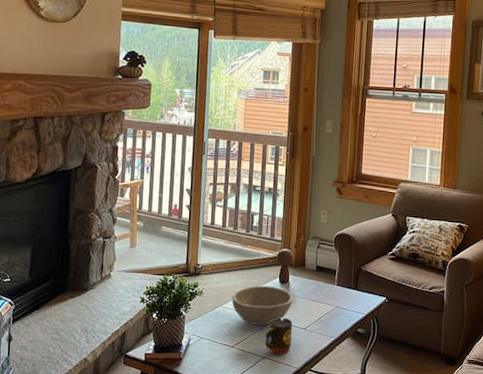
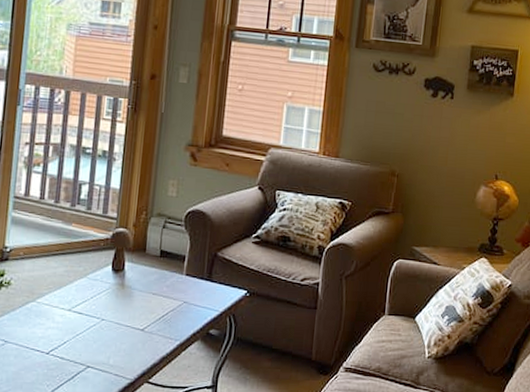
bowl: present [232,285,293,325] -> none [48,274,129,325]
mug: present [265,318,292,355] -> none [90,316,127,363]

